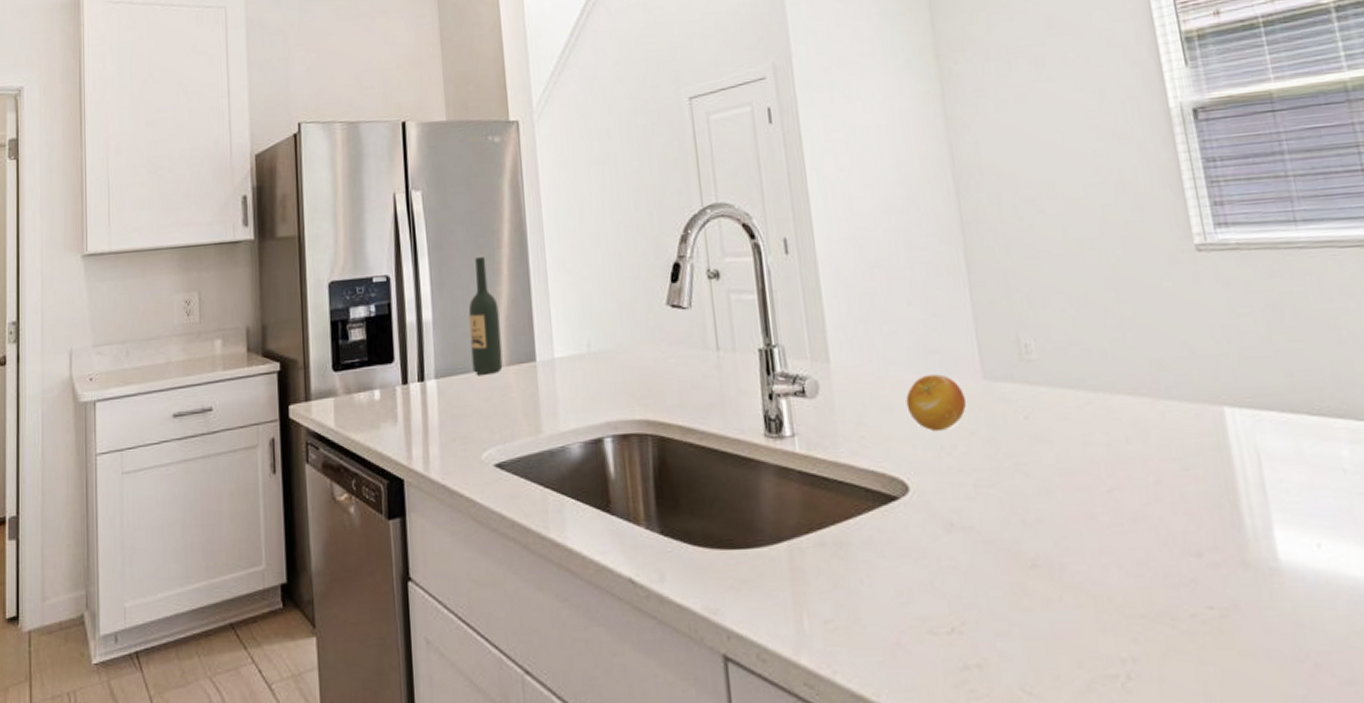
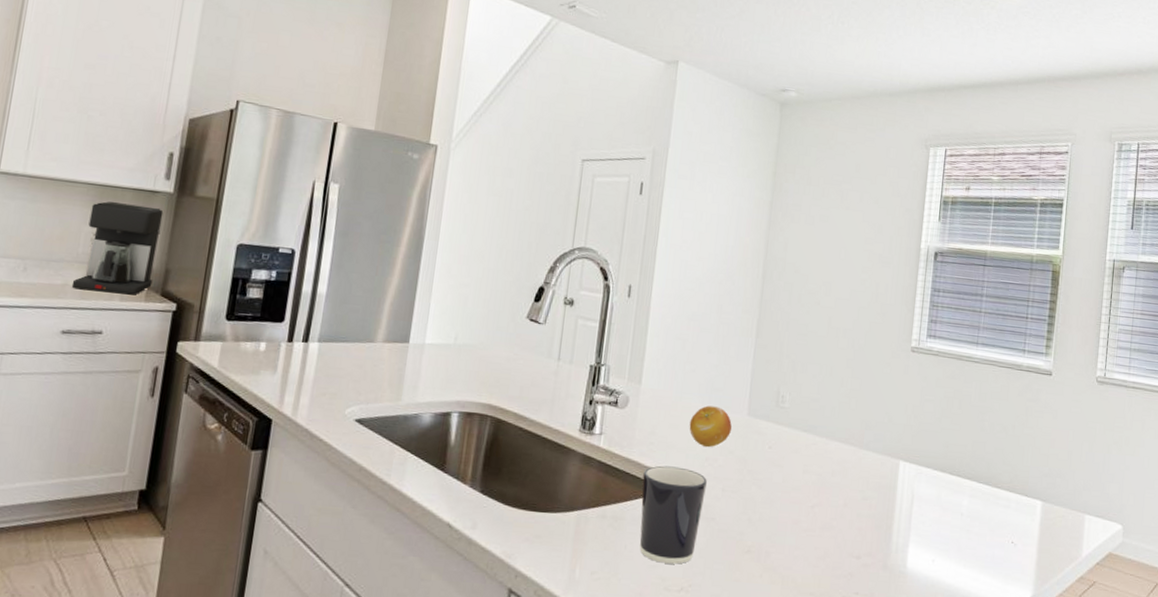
coffee maker: none [174,259,252,366] -> present [71,201,163,295]
wine bottle: present [468,257,503,376] -> none [353,250,387,348]
mug: none [861,463,957,597] -> present [639,465,708,564]

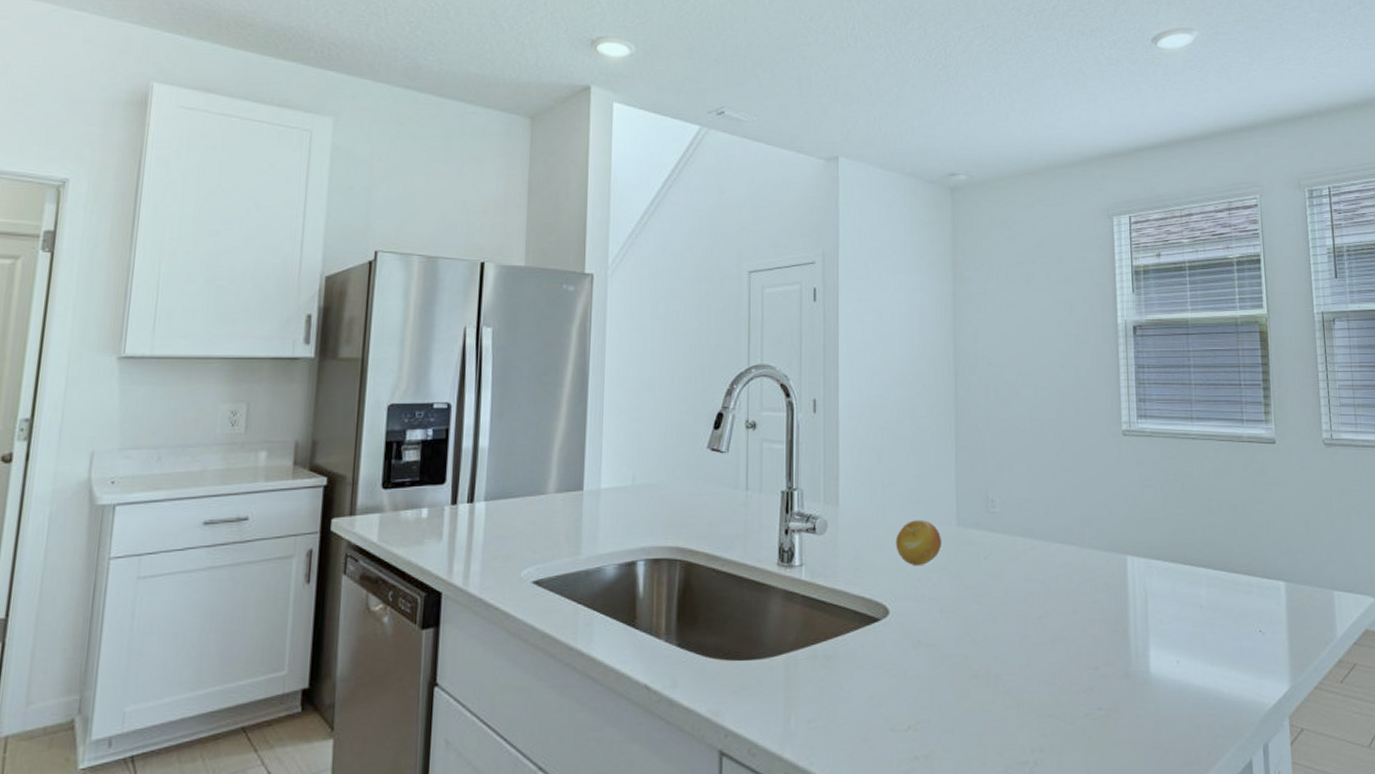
coffee maker: present [71,201,163,295] -> none [211,375,305,474]
mug: present [639,465,708,564] -> none [852,591,923,701]

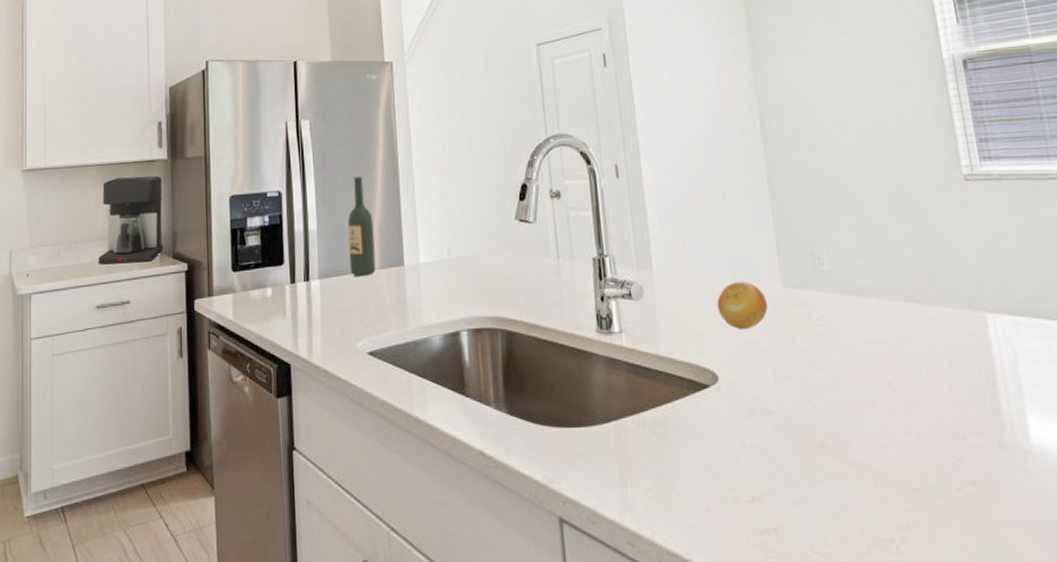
coffee maker: none [211,375,305,474] -> present [98,176,164,265]
wine bottle: none [522,393,554,501] -> present [347,177,376,278]

